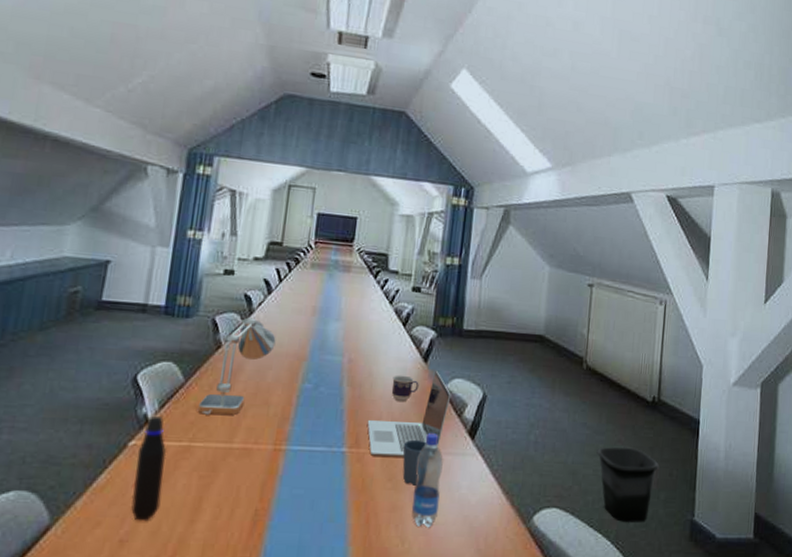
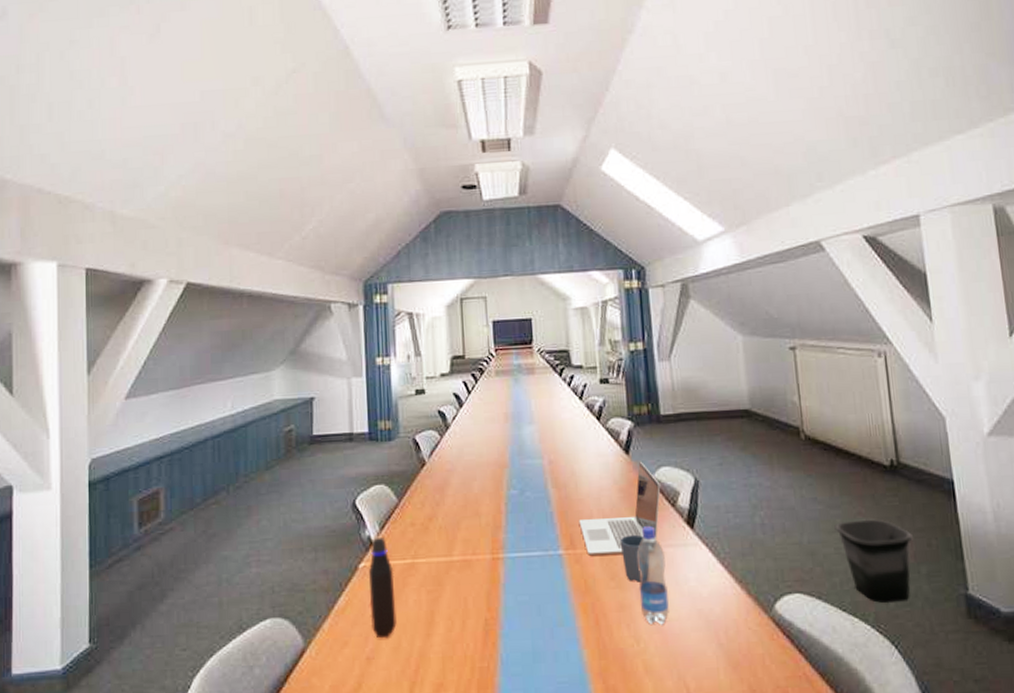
desk lamp: present [197,317,276,415] -> none [414,432,475,531]
cup: present [391,375,419,403] -> none [596,470,625,498]

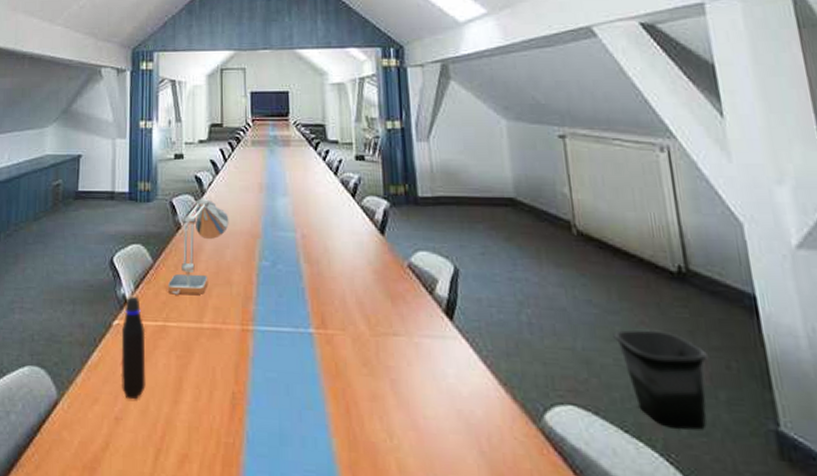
desk lamp: none [414,432,475,531] -> present [167,198,229,295]
laptop: present [578,461,661,556] -> none [330,243,418,340]
cup: present [619,534,644,582] -> none [373,320,399,372]
bottle: present [636,526,669,625] -> none [390,313,425,422]

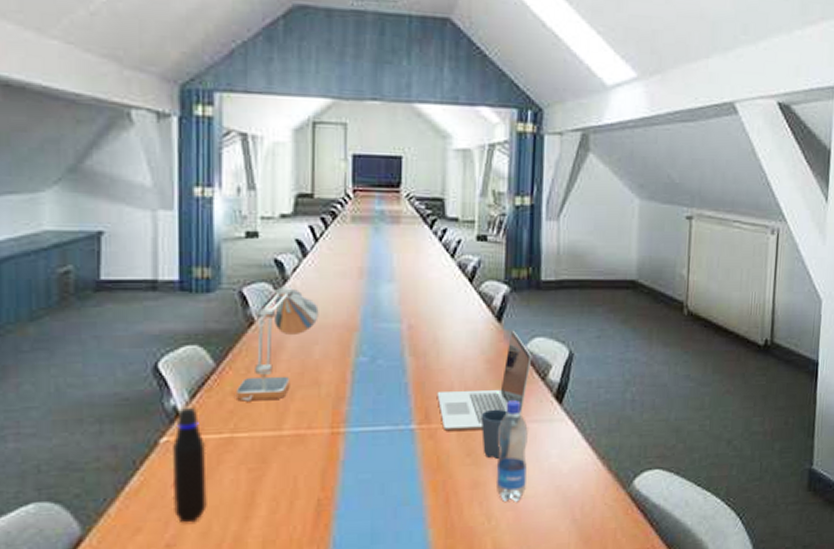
laptop: none [330,243,418,340] -> present [437,330,532,431]
cup: none [373,320,399,372] -> present [480,409,507,459]
bottle: none [390,313,425,422] -> present [495,400,528,502]
waste bin: present [613,329,708,430] -> none [702,397,773,478]

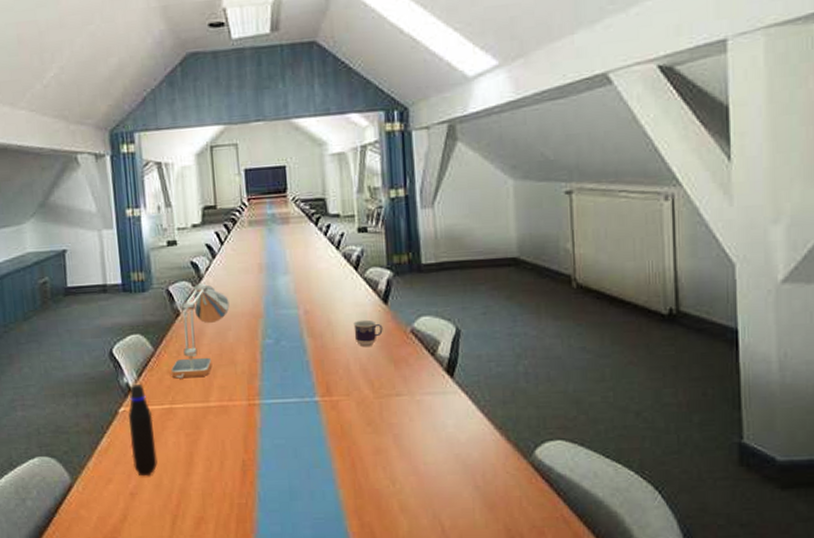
laptop: present [437,330,532,431] -> none [335,310,420,402]
cup: none [462,338,494,369] -> present [353,319,383,348]
cup: present [480,409,507,459] -> none [376,382,401,428]
bottle: present [495,400,528,502] -> none [393,375,426,468]

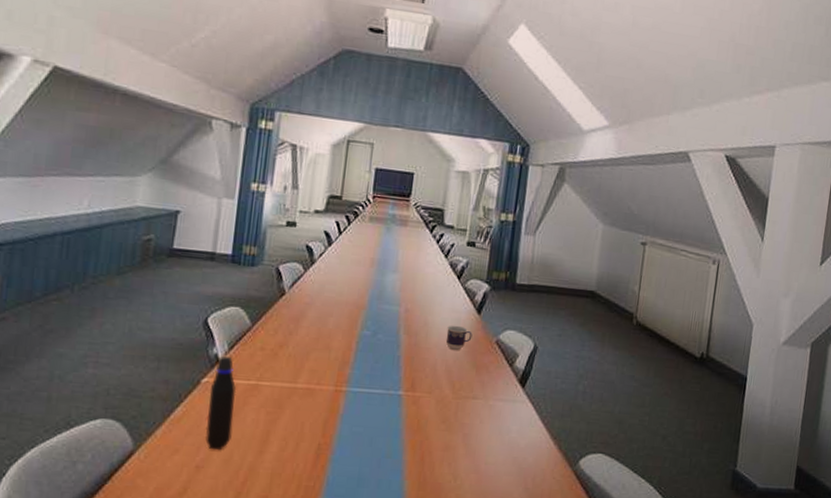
desk lamp: present [170,283,230,379] -> none [263,267,337,358]

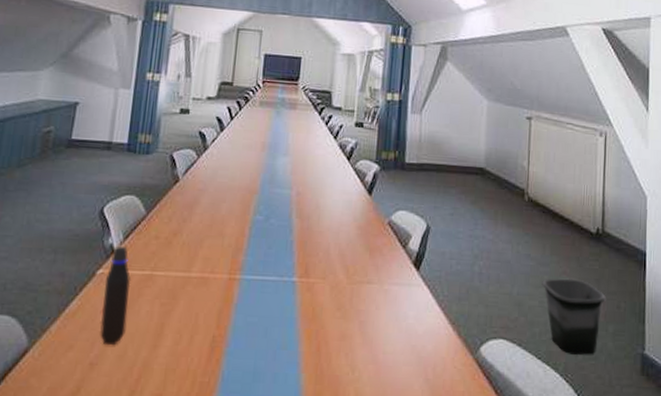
cup: present [445,325,473,351] -> none [338,207,364,234]
waste bin: none [643,398,704,470] -> present [542,278,606,355]

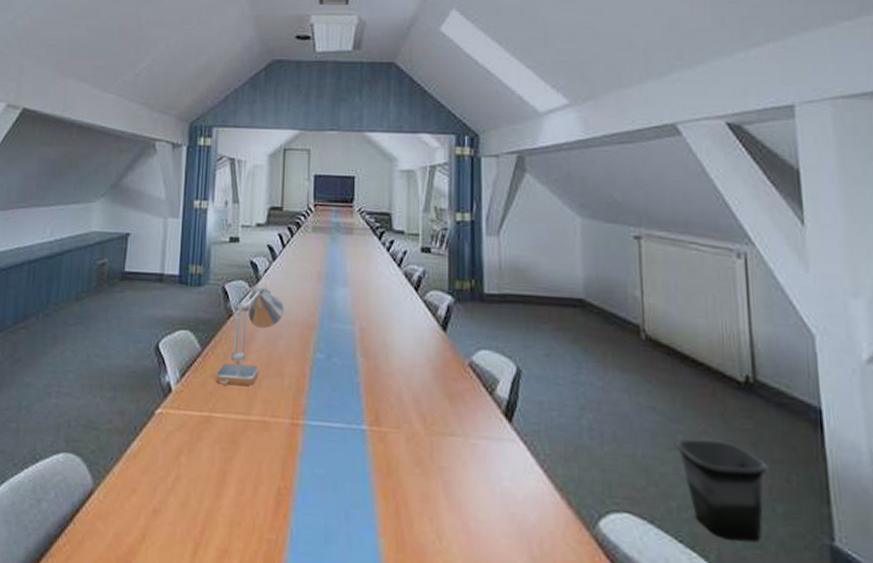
water bottle: present [100,245,131,346] -> none [161,384,190,492]
desk lamp: none [158,153,229,245] -> present [215,284,284,385]

